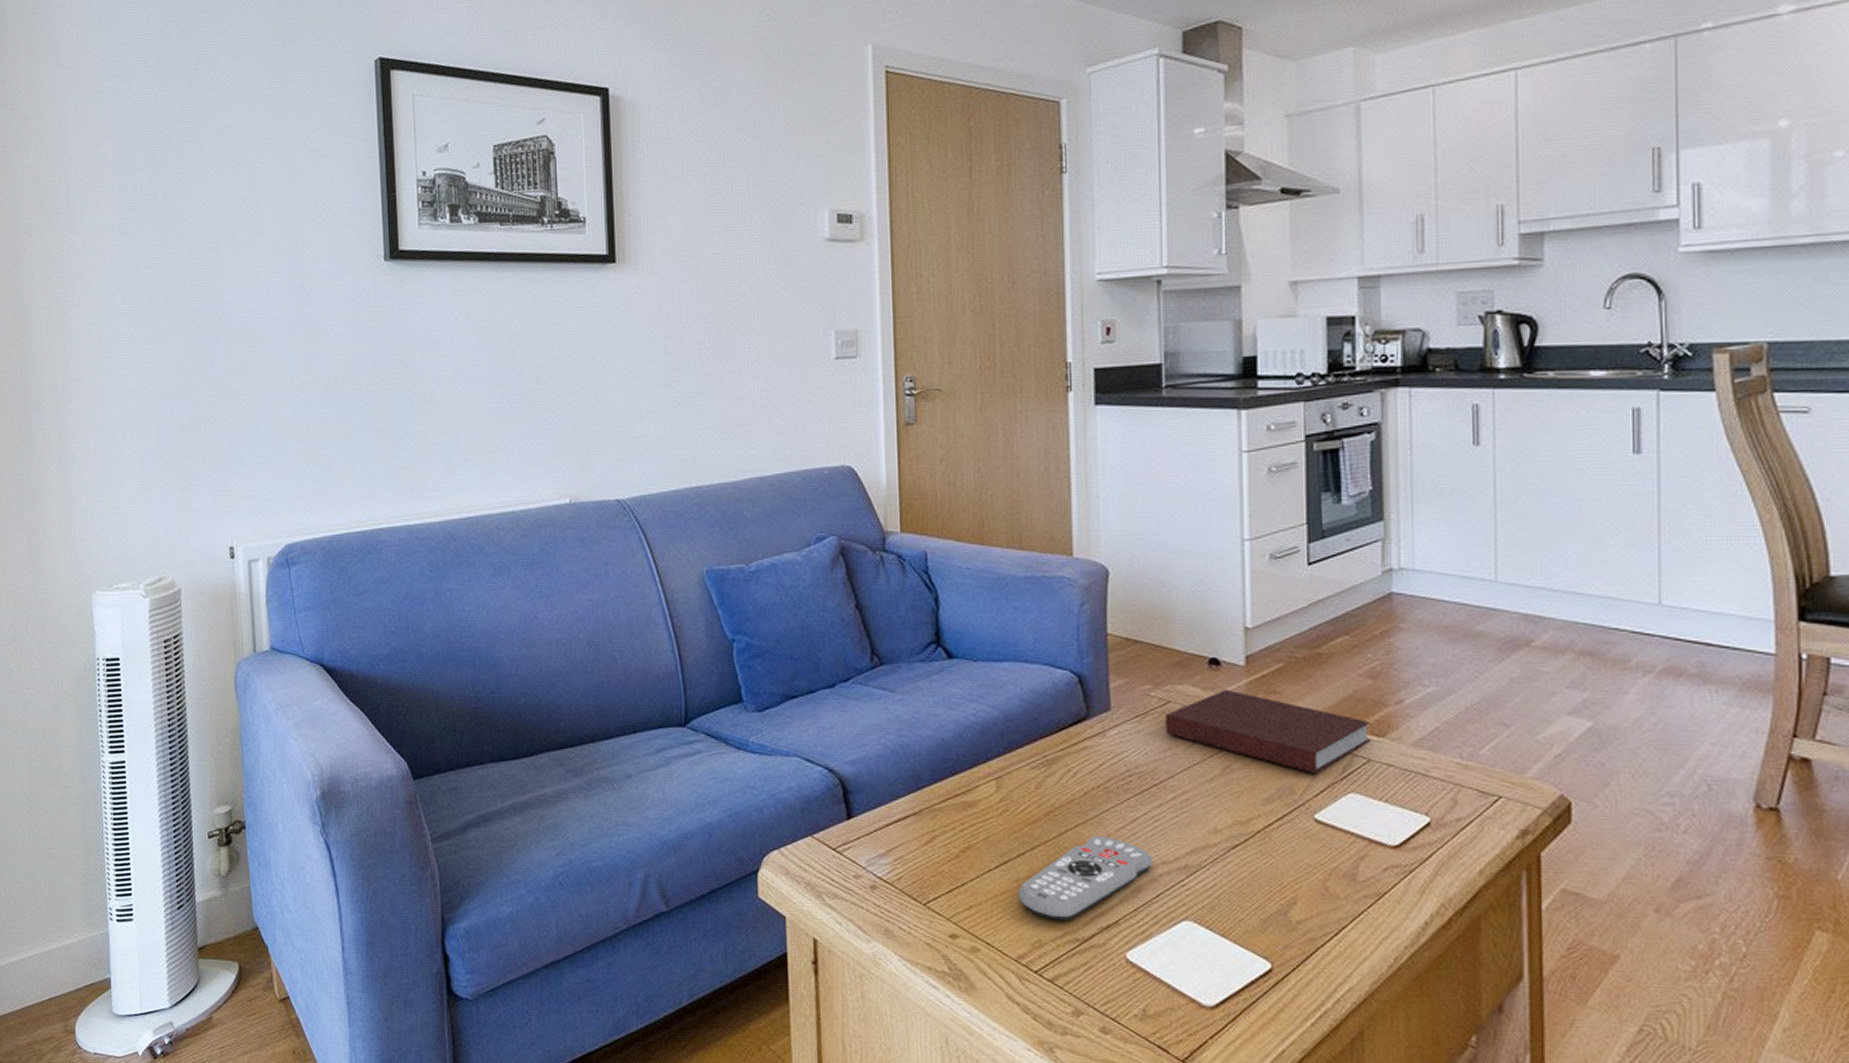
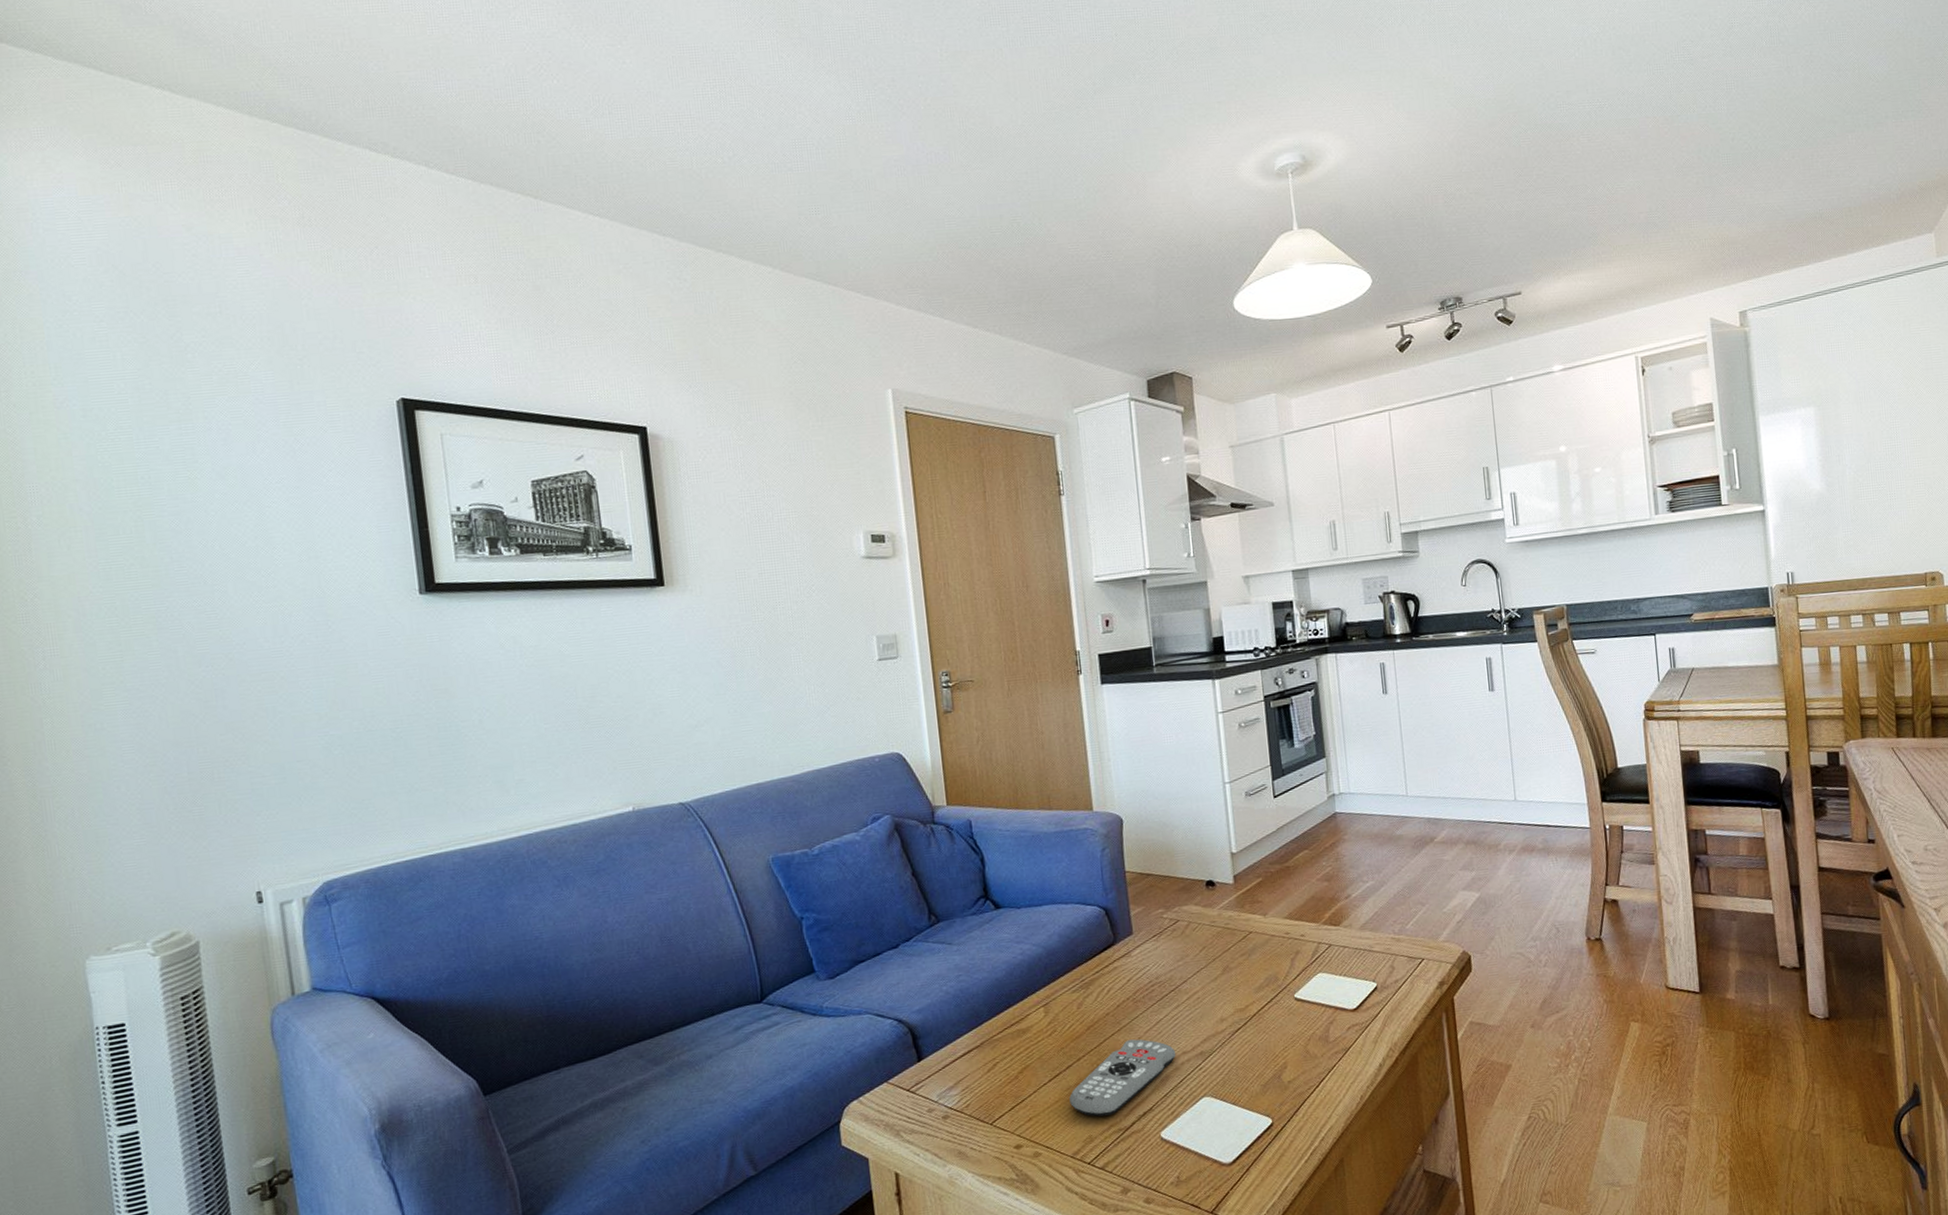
notebook: present [1165,689,1372,773] -> none [1176,904,1330,962]

